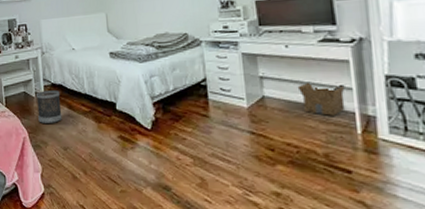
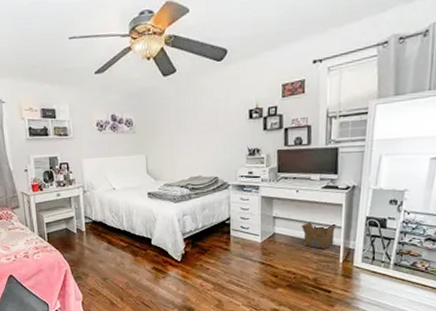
wastebasket: present [36,90,63,123] -> none [78,227,102,257]

